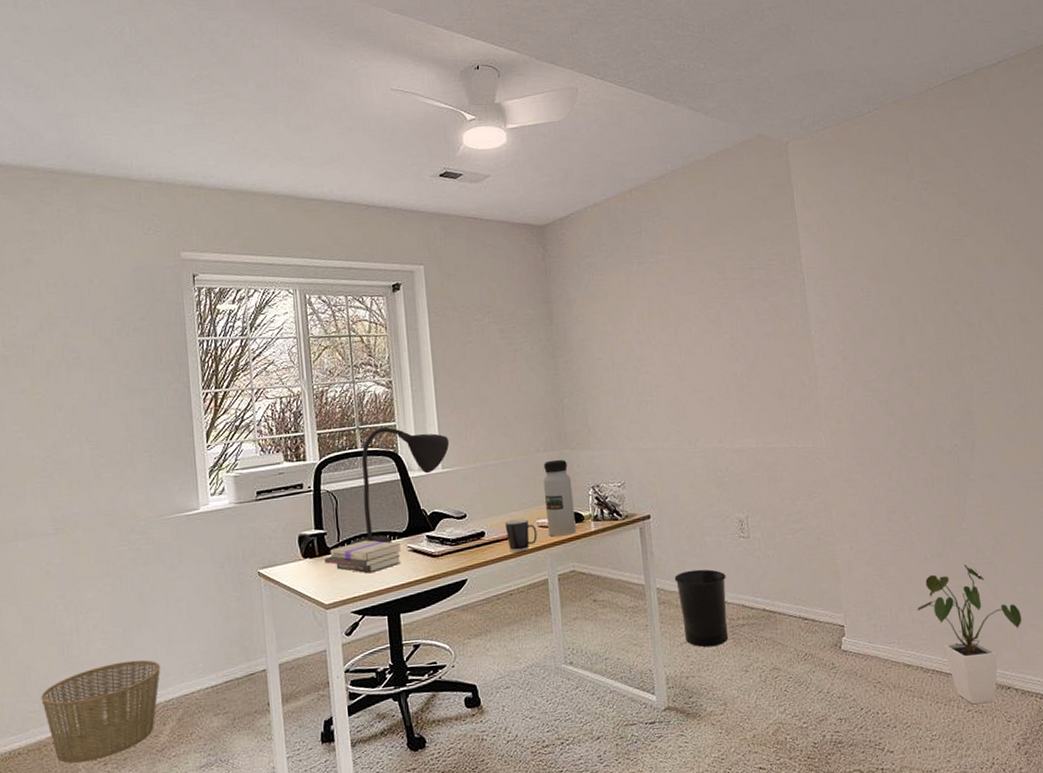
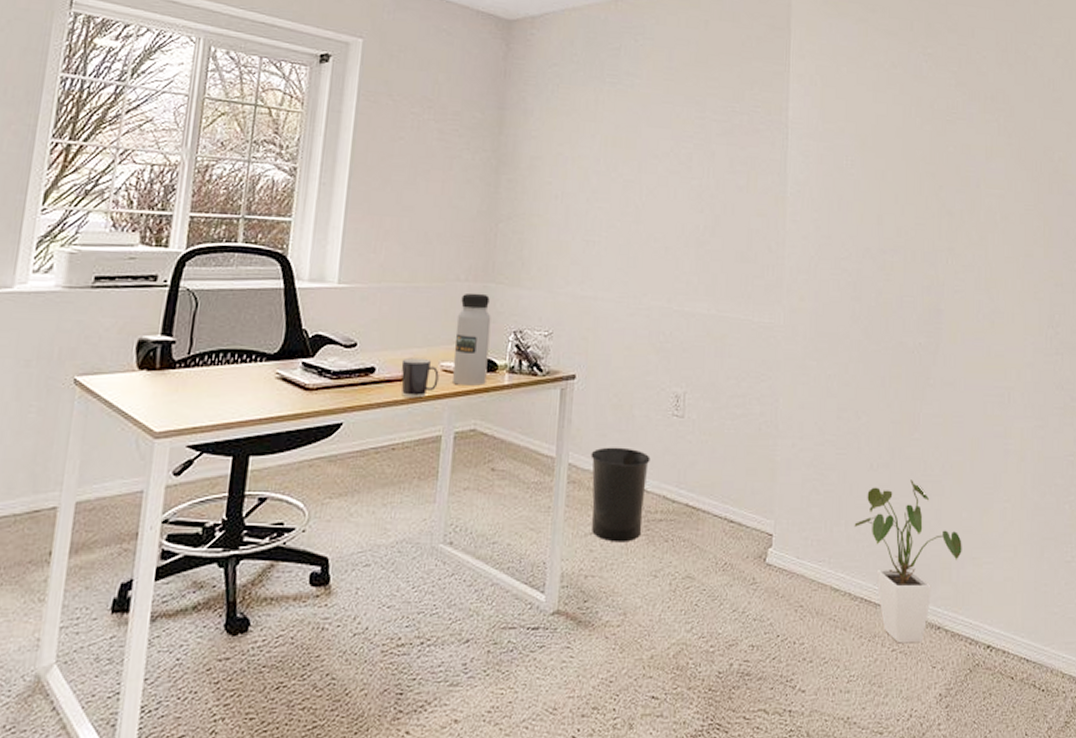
books: present [325,540,402,574] -> none [165,357,269,400]
desk lamp: present [350,426,450,546] -> none [203,221,354,365]

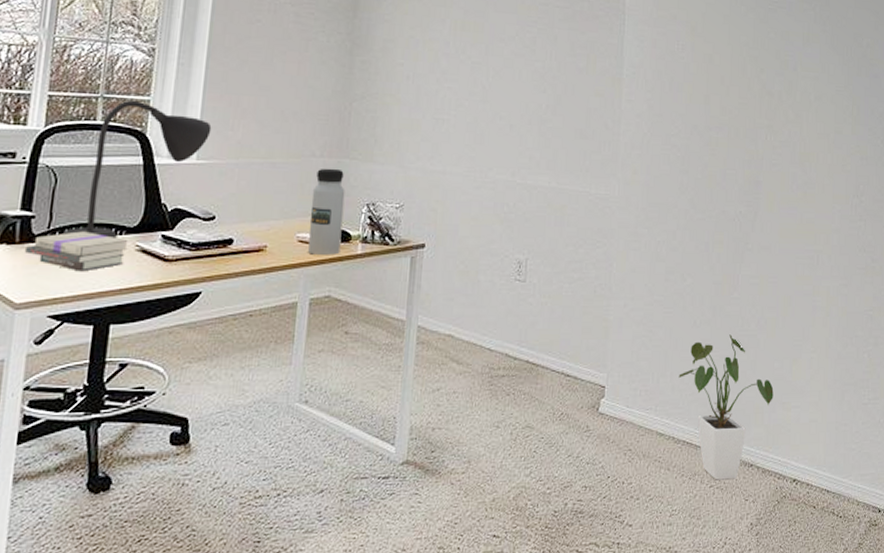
books: none [165,357,269,400] -> present [25,231,129,272]
desk lamp: none [203,221,354,365] -> present [63,99,212,238]
mug: present [401,357,439,399] -> none [258,229,295,268]
waste bin: present [590,447,651,542] -> none [438,310,494,397]

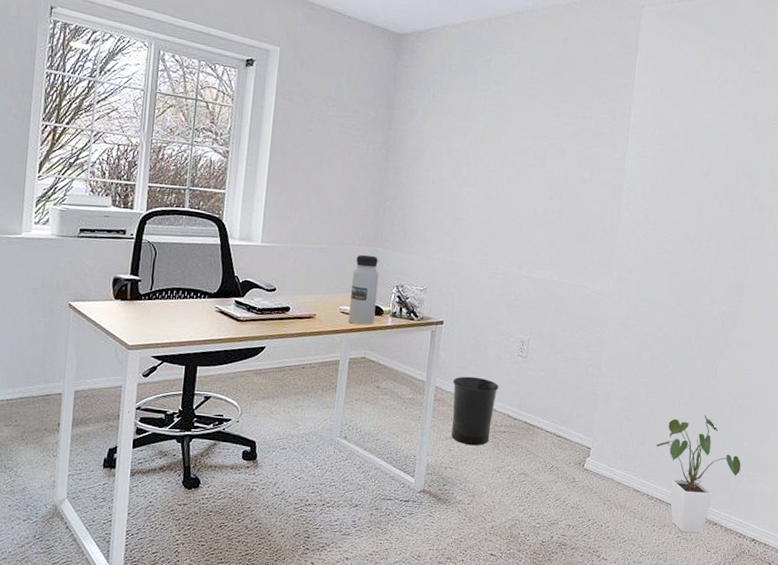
books: present [25,231,129,272] -> none [135,293,210,325]
desk lamp: present [63,99,212,238] -> none [162,192,273,301]
waste bin: none [438,310,494,397] -> present [451,376,499,446]

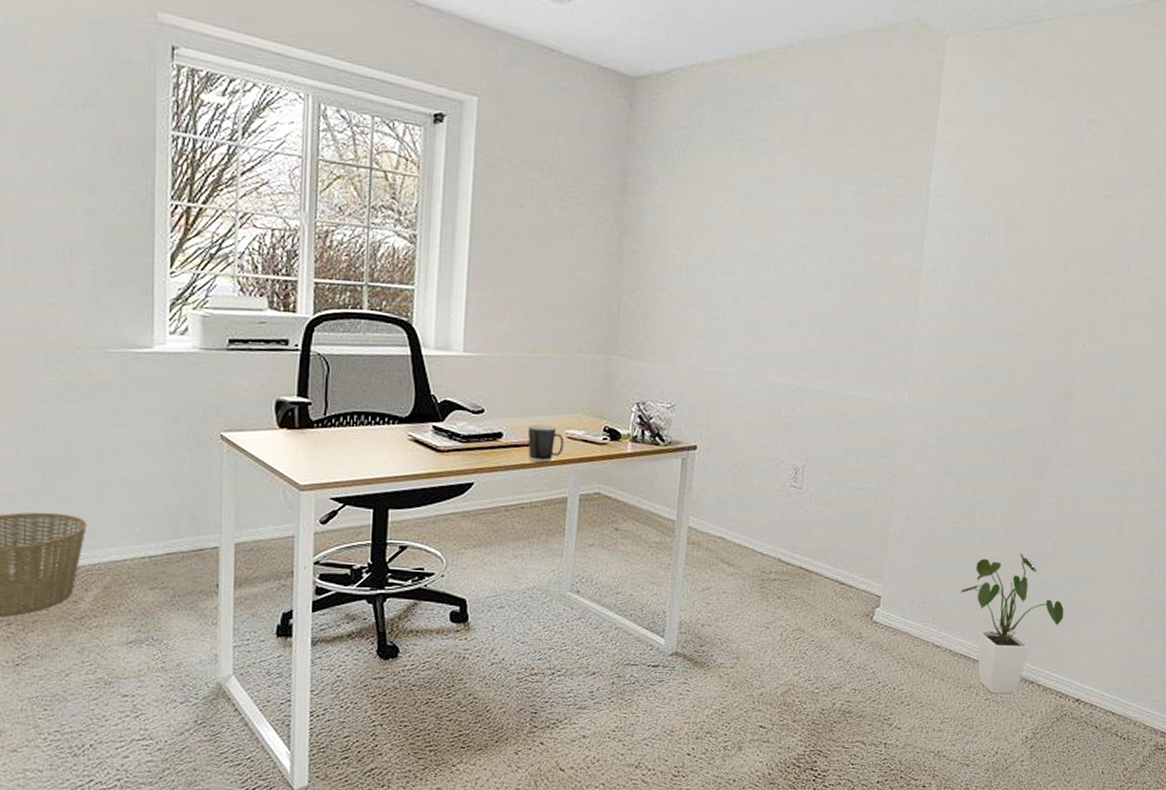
mug: none [309,301,338,332] -> present [527,424,564,463]
water bottle: present [348,254,379,326] -> none [577,364,615,454]
waste bin: present [451,376,499,446] -> none [709,513,767,598]

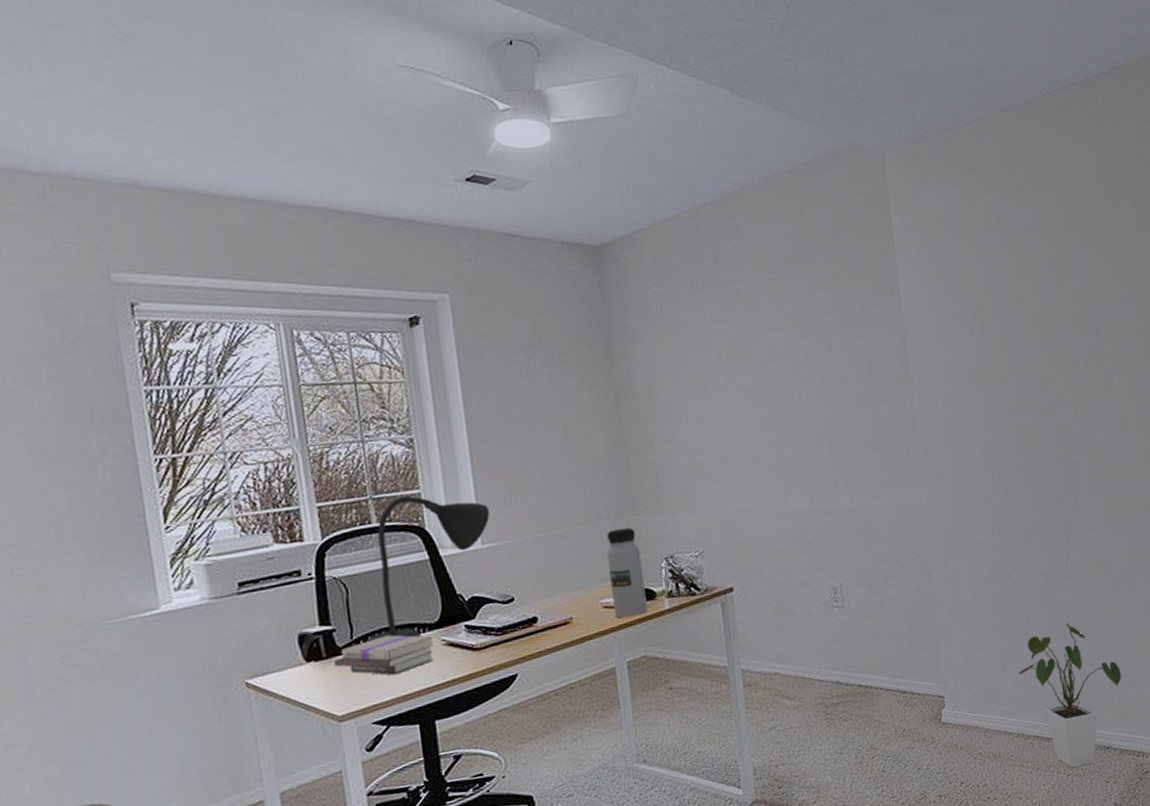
books: none [305,419,401,458] -> present [334,634,434,676]
desk lamp: none [339,288,477,427] -> present [367,495,490,643]
mug: present [527,424,564,463] -> none [561,599,602,639]
water bottle: none [577,364,615,454] -> present [606,527,648,619]

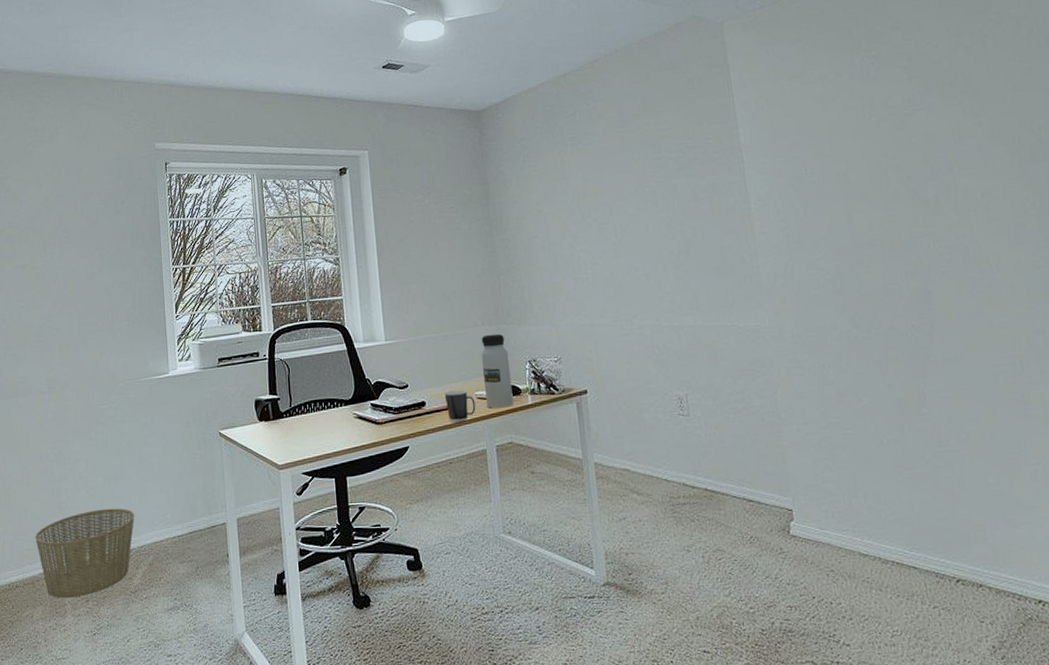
books: present [334,634,434,676] -> none [278,406,348,438]
desk lamp: present [367,495,490,643] -> none [301,300,392,411]
mug: none [561,599,602,639] -> present [444,390,476,423]
house plant: present [1019,623,1122,768] -> none [873,451,994,601]

